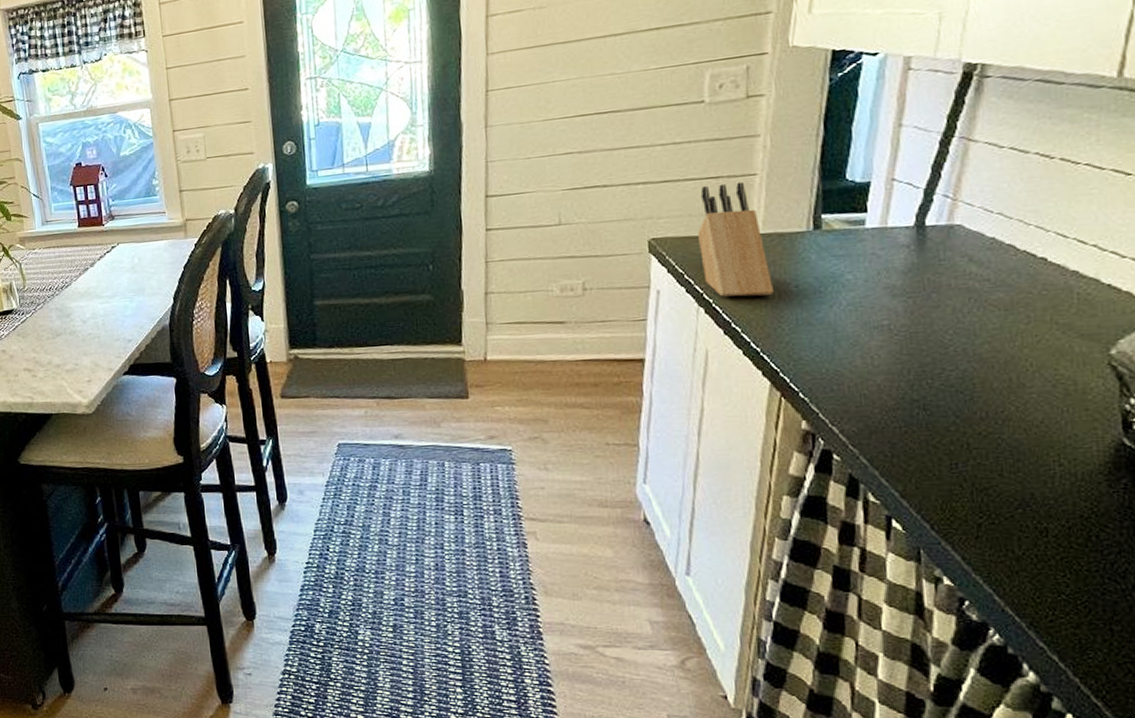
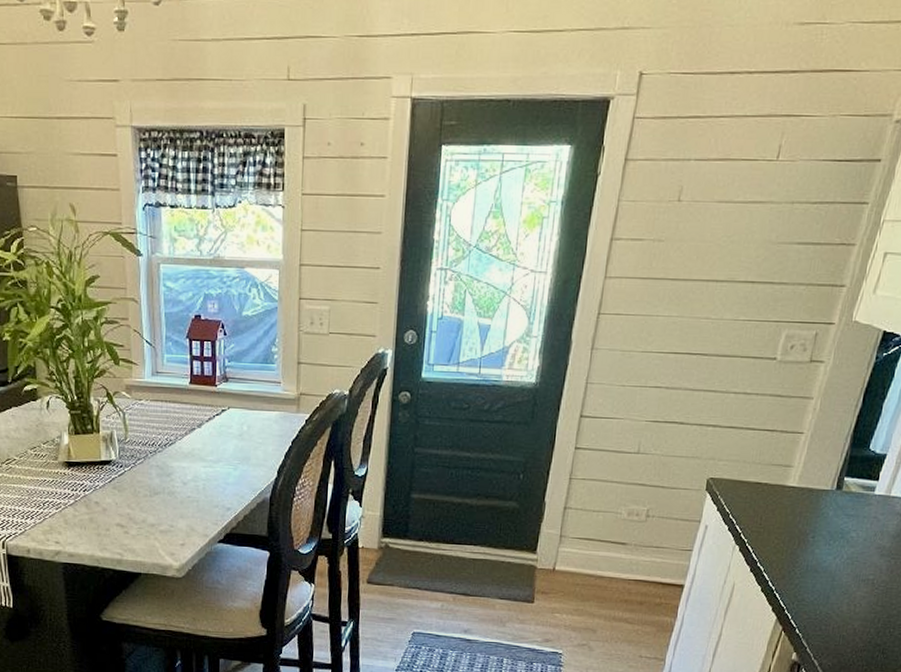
knife block: present [698,181,773,297] -> none [745,436,797,542]

